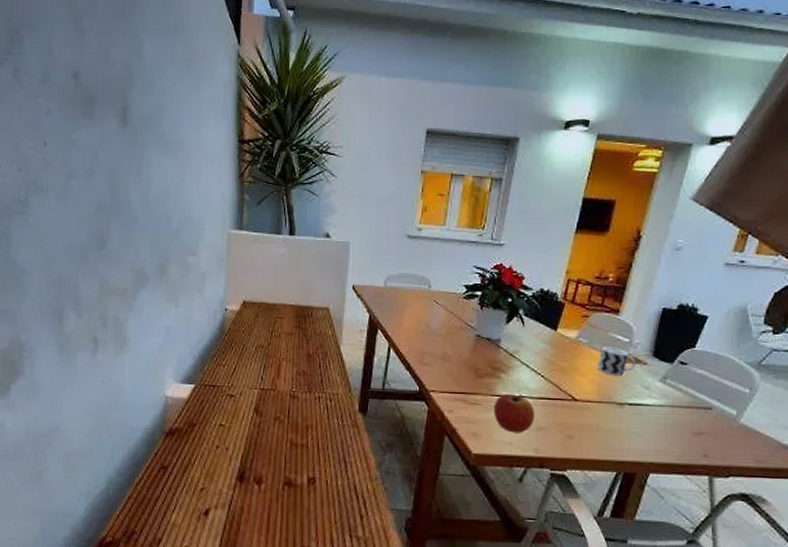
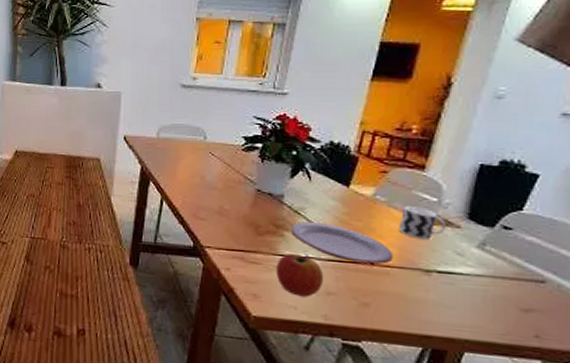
plate: none [506,363,593,400] -> present [291,221,394,264]

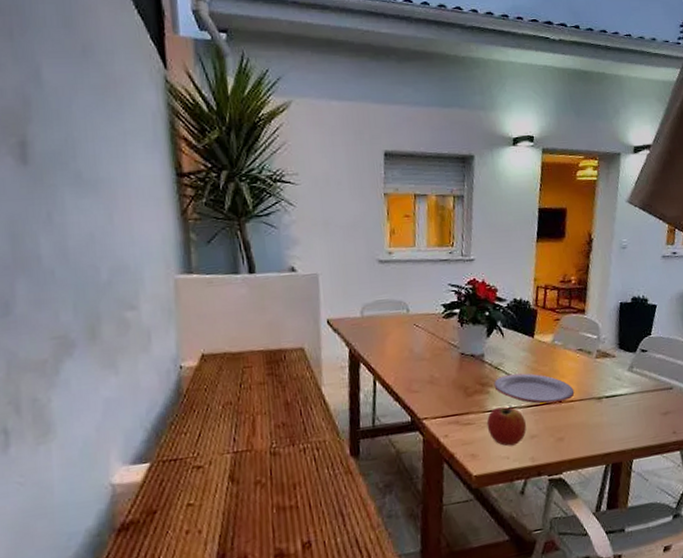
cup: present [399,205,447,239] -> none [574,345,606,373]

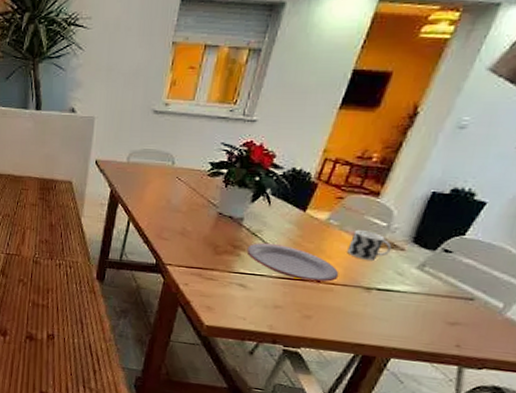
apple: present [486,405,527,446] -> none [229,271,273,310]
cup: none [574,345,606,373] -> present [347,229,392,260]

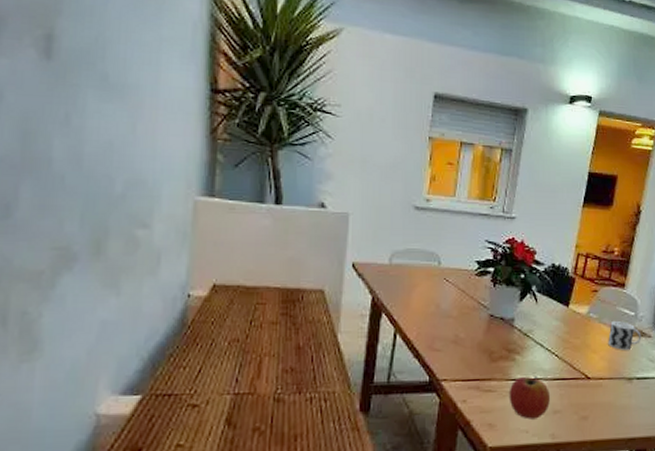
apple: none [229,271,273,310] -> present [509,375,551,419]
plate: present [246,242,339,282] -> none [521,342,605,378]

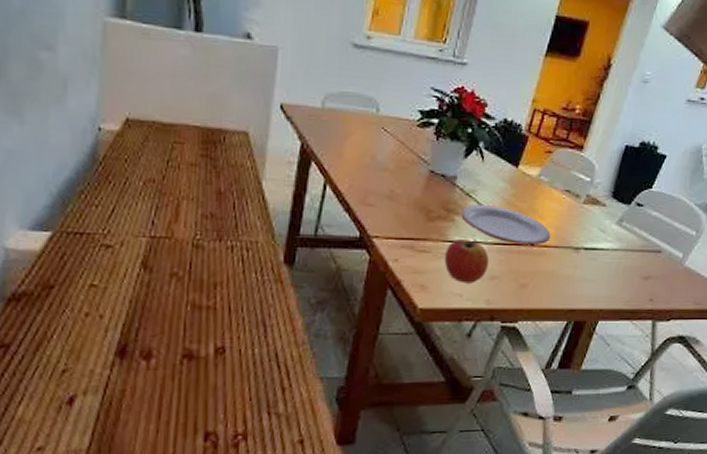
plate: none [521,342,605,378] -> present [461,204,551,244]
cup: present [608,320,642,350] -> none [557,185,595,218]

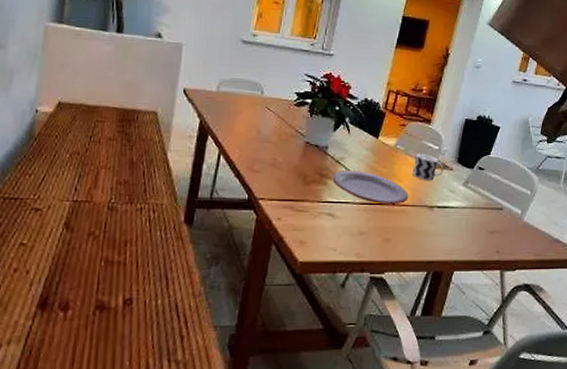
apple: present [444,238,490,283] -> none [319,199,358,239]
cup: none [557,185,595,218] -> present [413,153,444,180]

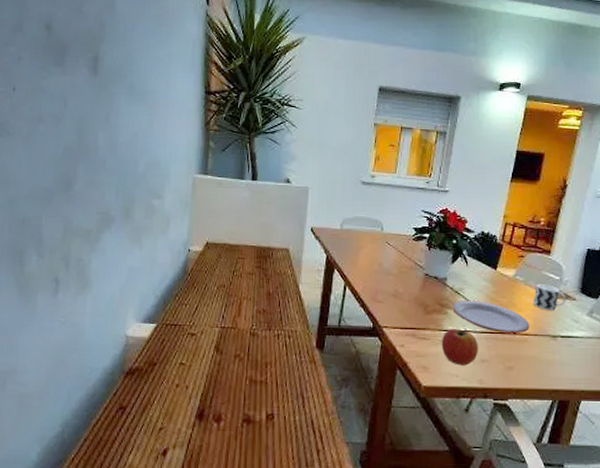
apple: none [319,199,358,239] -> present [441,328,479,366]

